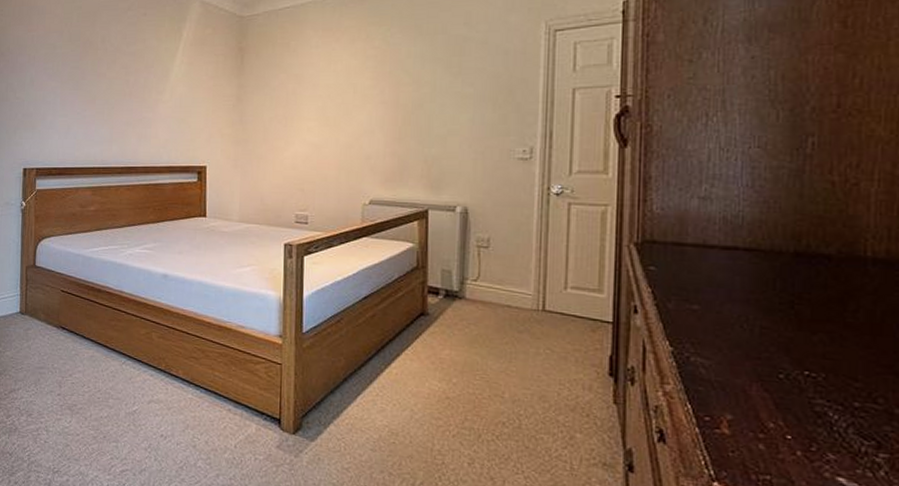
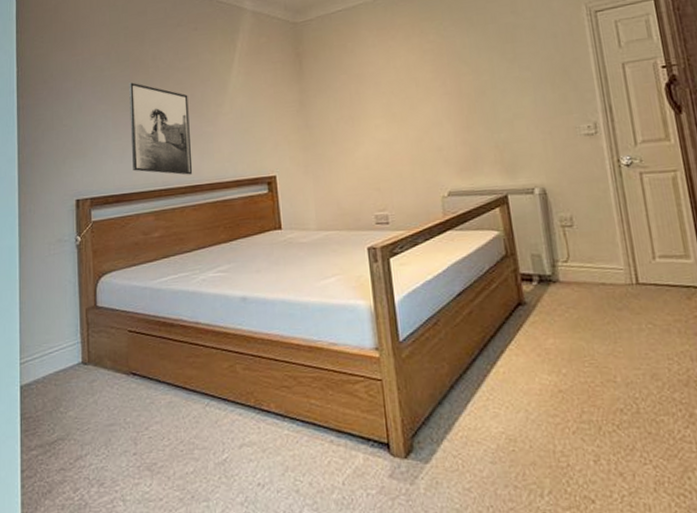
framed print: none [76,62,132,156] -> present [129,82,193,175]

